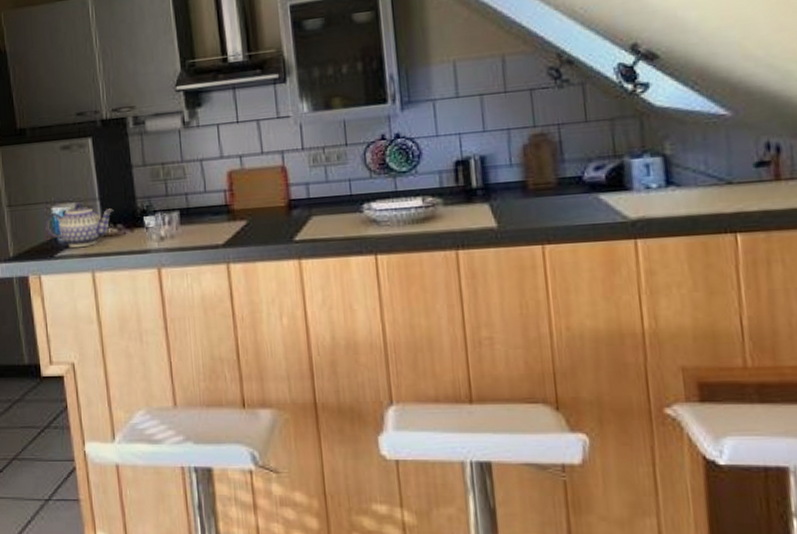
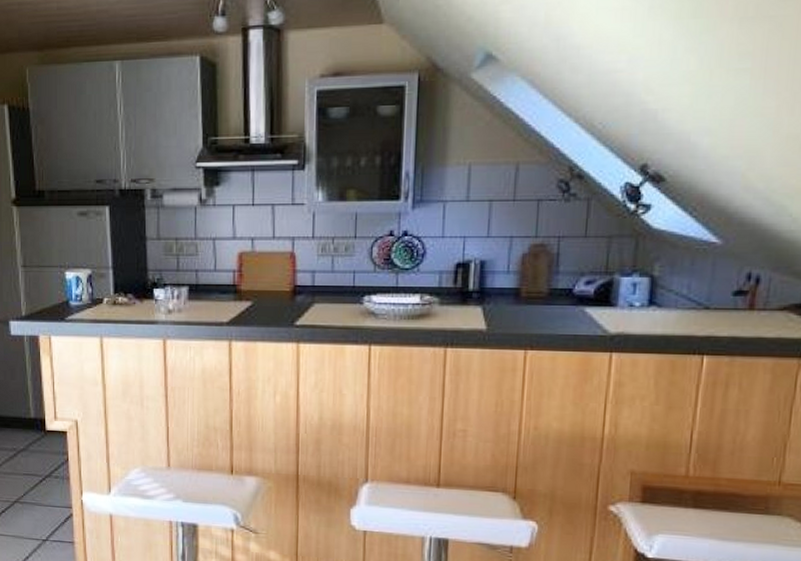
teapot: present [45,202,114,248] -> none [58,269,126,313]

